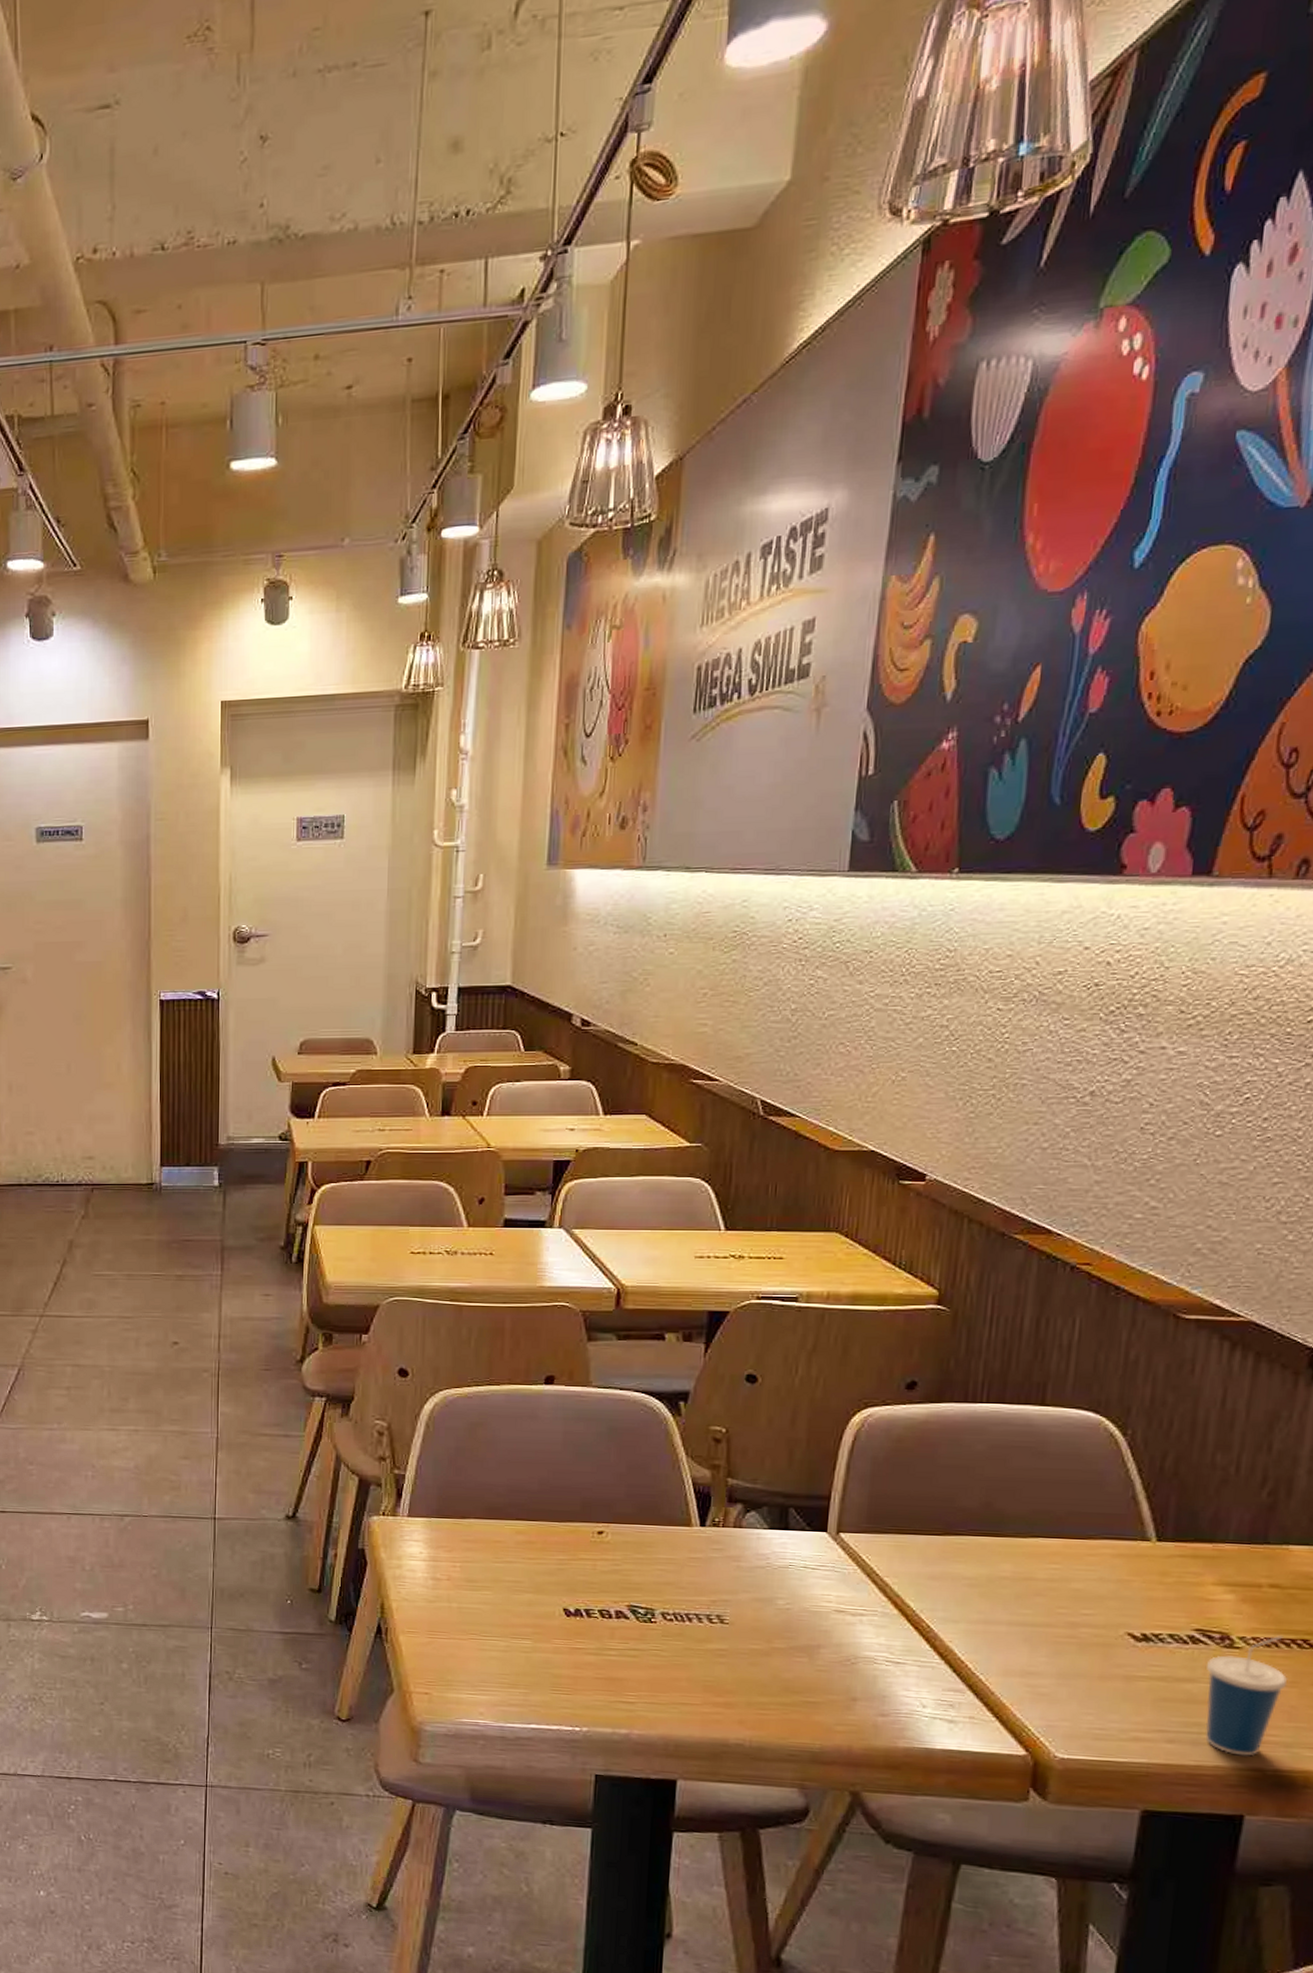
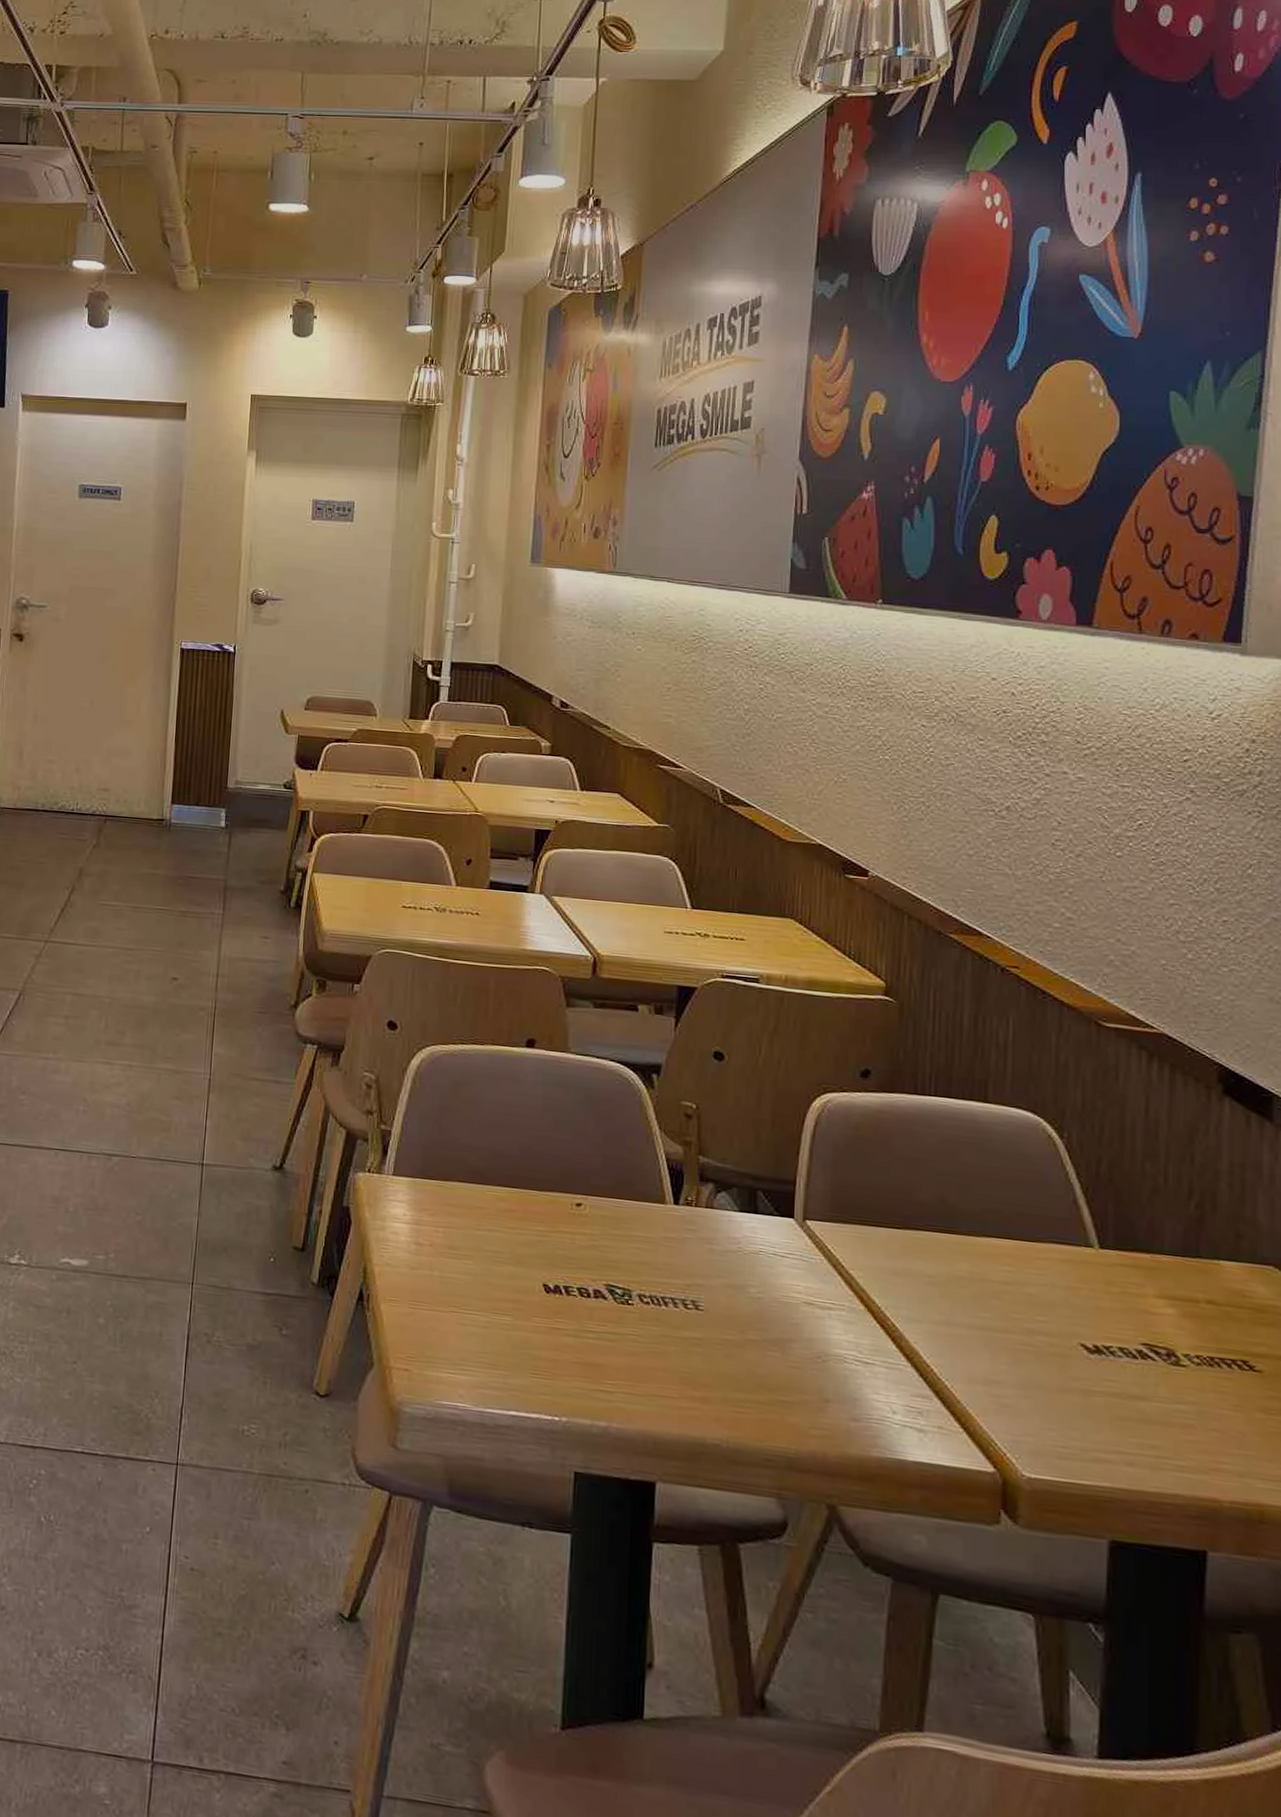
cup: present [1205,1636,1288,1756] -> none [1157,1355,1233,1485]

